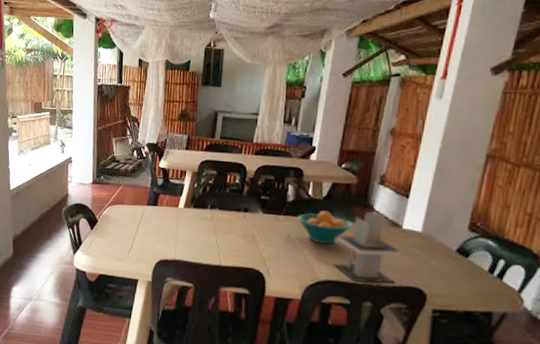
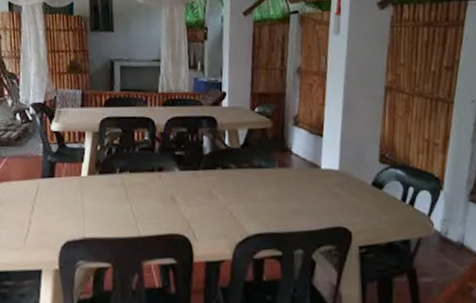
fruit bowl: present [298,211,353,244] -> none [217,160,274,196]
napkin holder: present [332,211,402,283] -> none [259,155,324,231]

